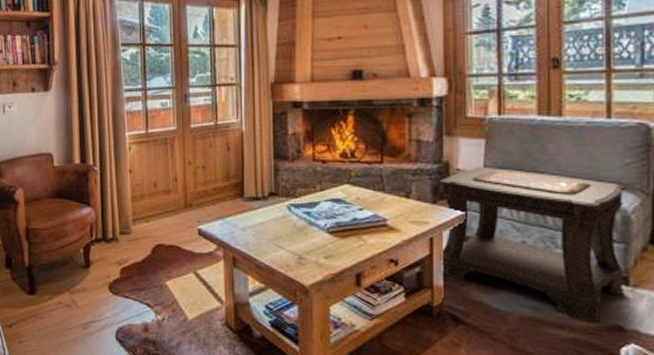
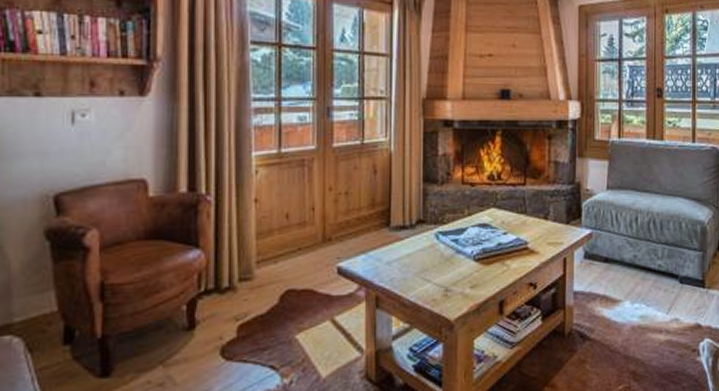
side table: present [439,166,626,323] -> none [571,186,704,324]

